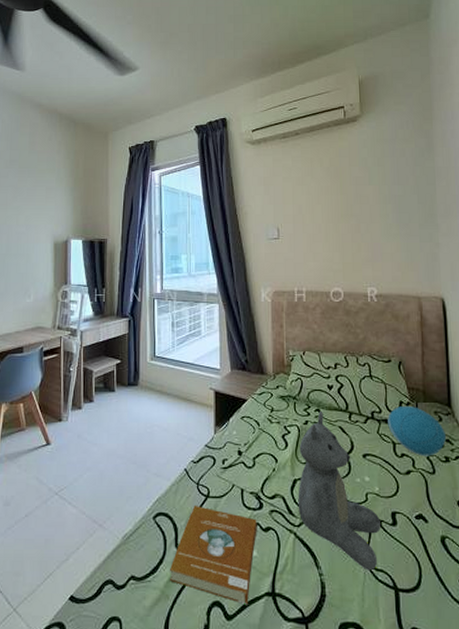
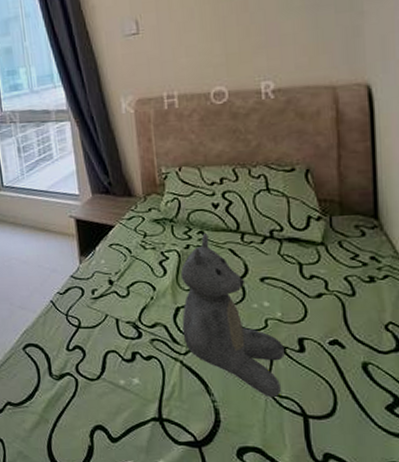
book: present [170,505,257,605] -> none [46,335,138,429]
cushion: present [388,405,447,456] -> none [291,220,372,277]

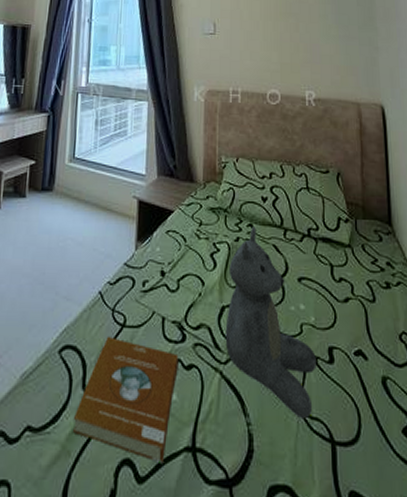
book: none [46,335,138,429] -> present [73,336,179,463]

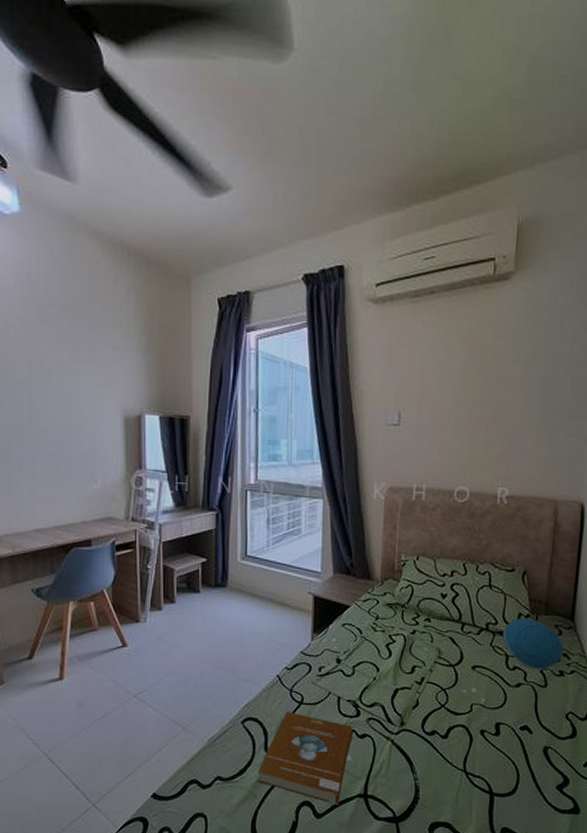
teddy bear: present [225,227,316,420] -> none [397,621,483,777]
cushion: none [325,222,388,282] -> present [503,617,565,670]

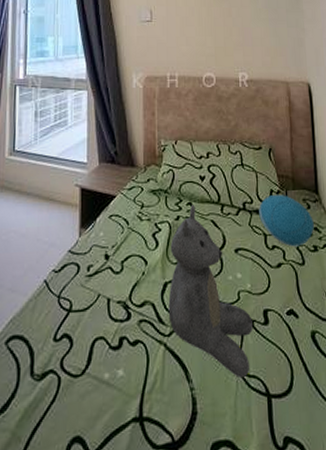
book: present [258,711,353,805] -> none [23,322,124,437]
teddy bear: none [397,621,483,777] -> present [168,205,253,379]

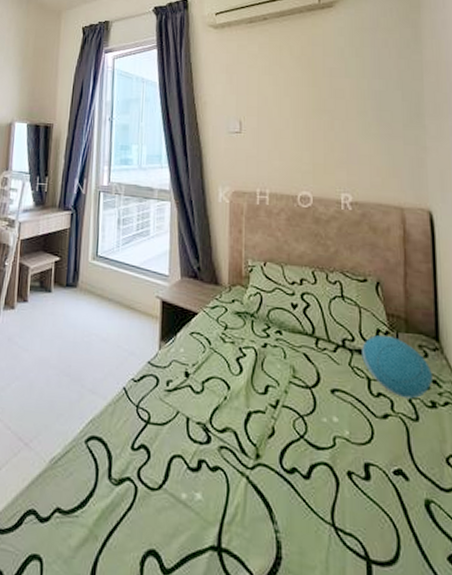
teddy bear: present [168,205,253,379] -> none [252,334,351,534]

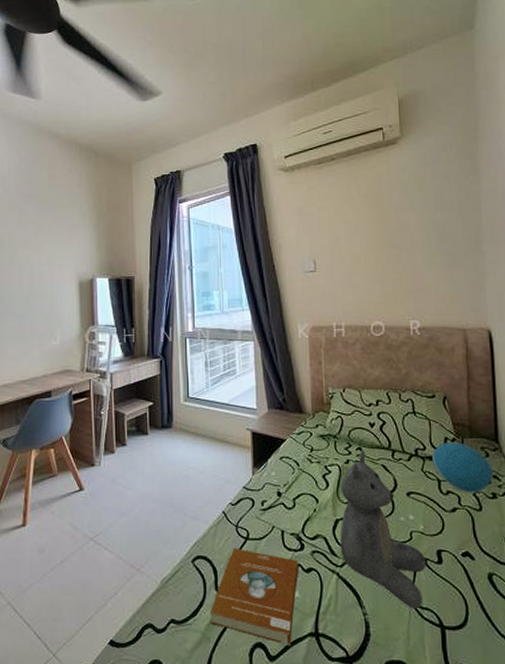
book: none [100,430,204,559] -> present [211,547,299,646]
teddy bear: none [252,334,351,534] -> present [340,450,426,610]

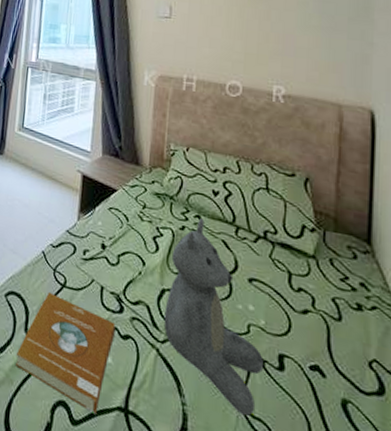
cushion: present [432,441,494,493] -> none [284,230,362,299]

